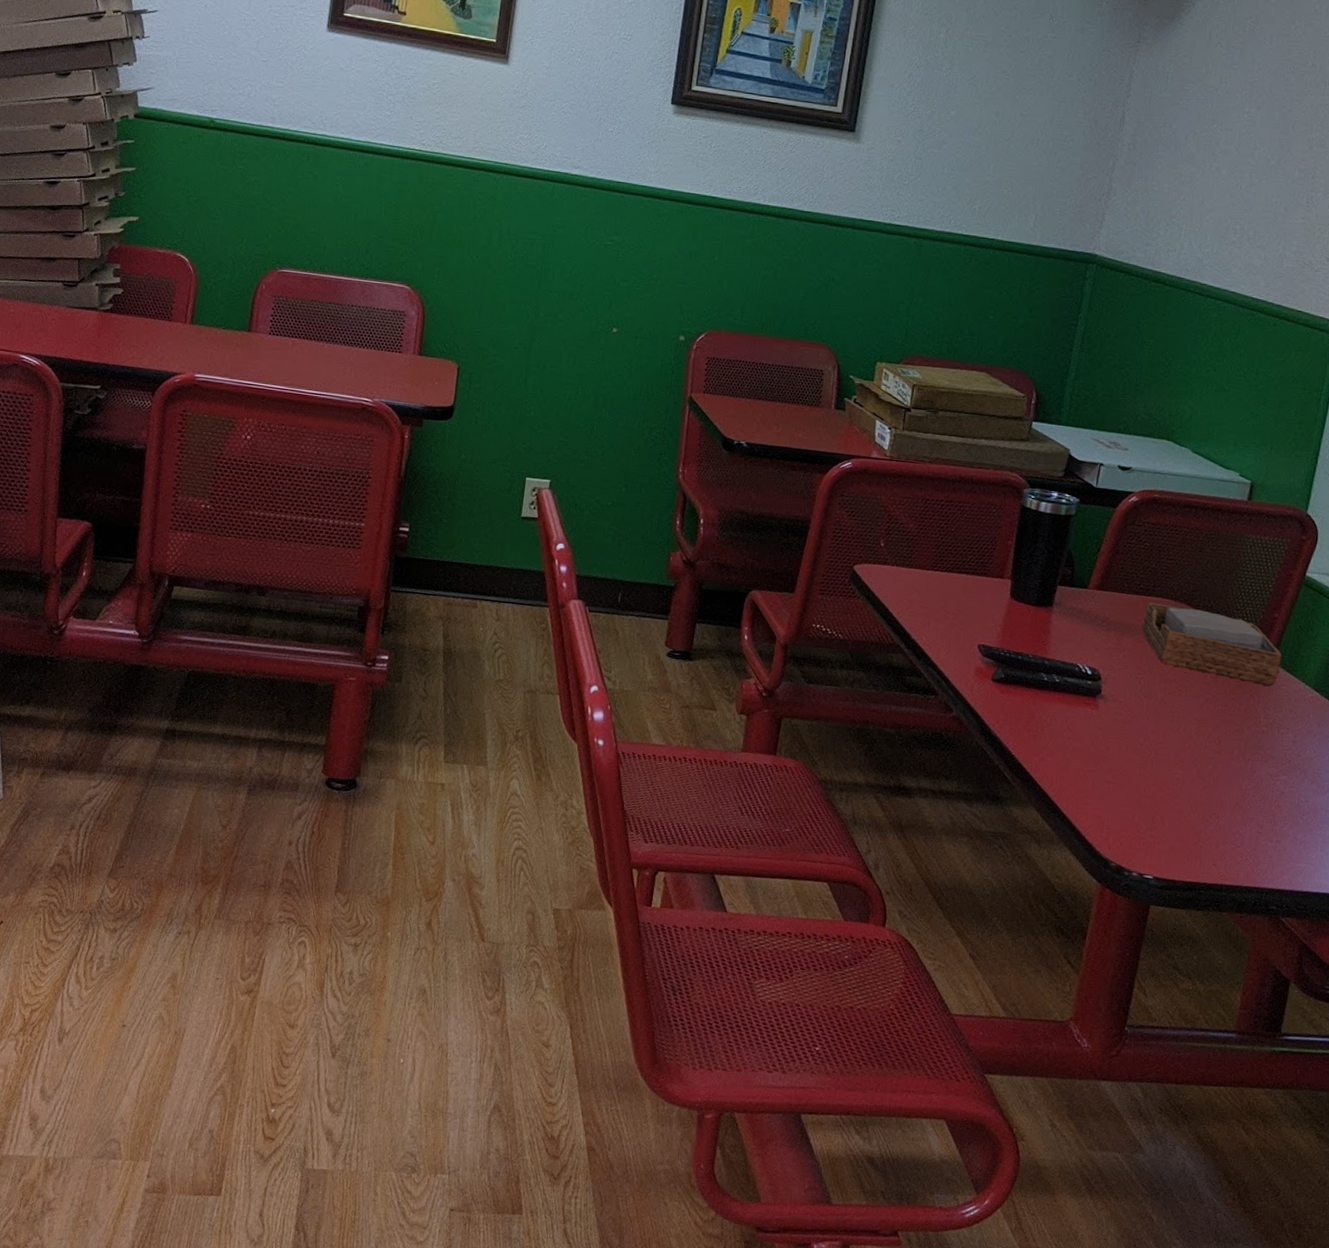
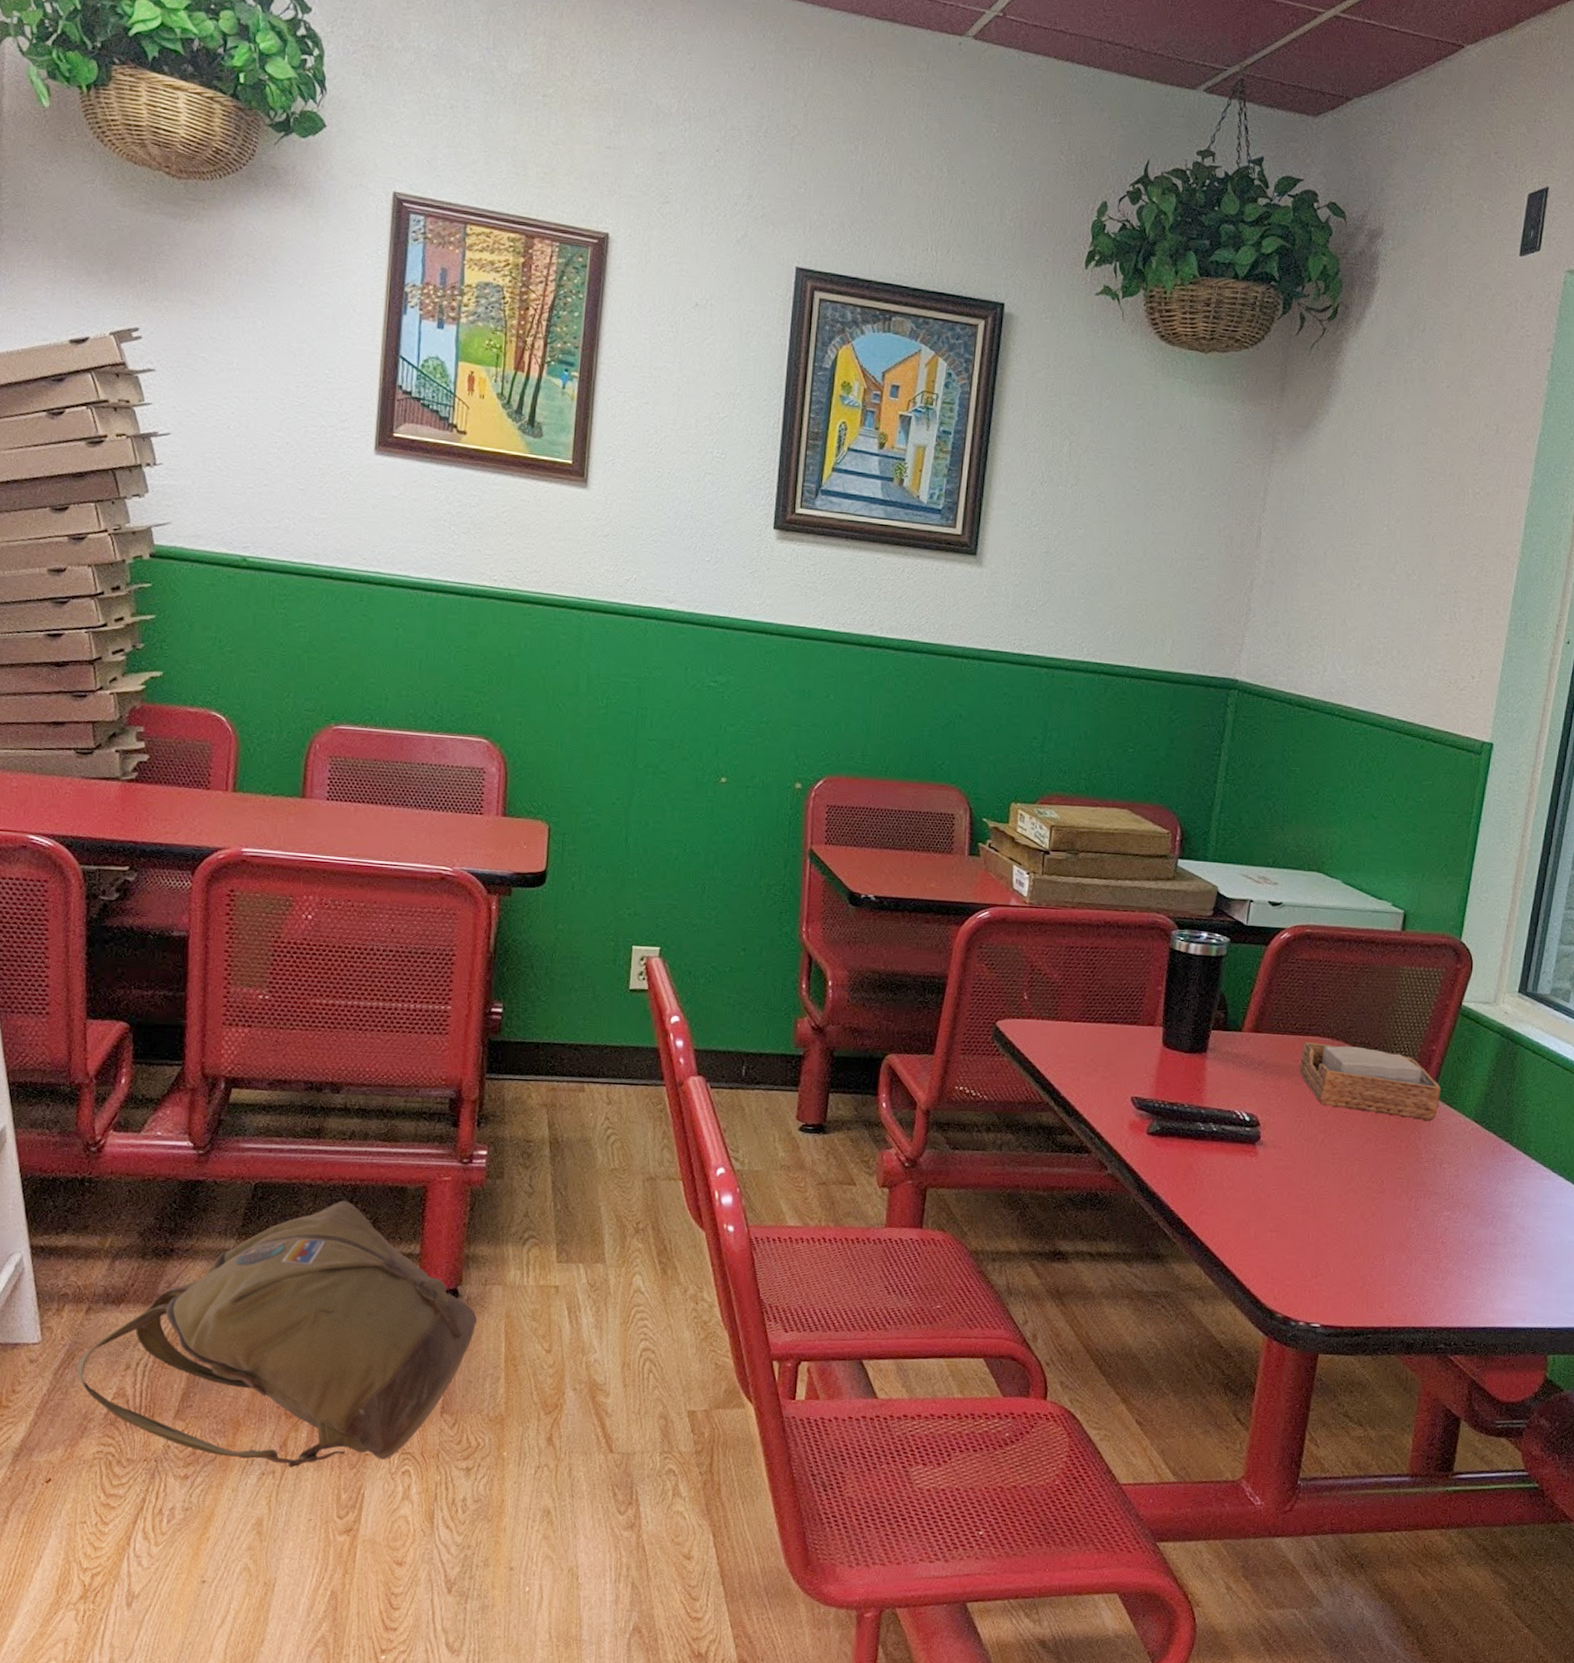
backpack: none [30,692,372,931] -> present [76,1200,478,1468]

